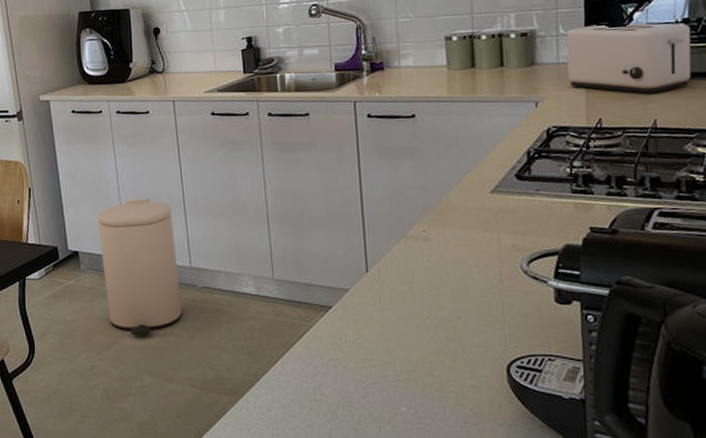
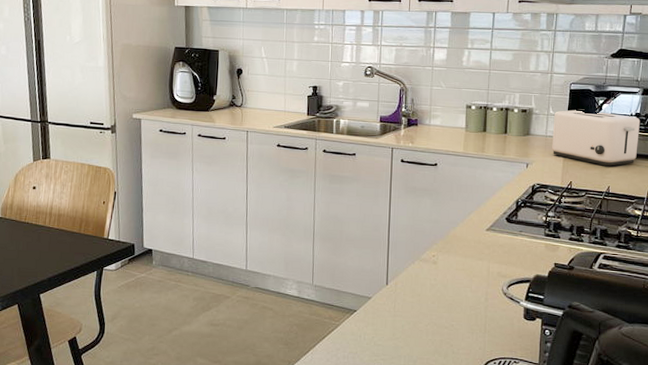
pedal bin: present [97,198,182,336] -> none [171,209,236,324]

